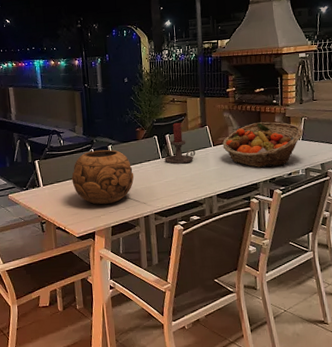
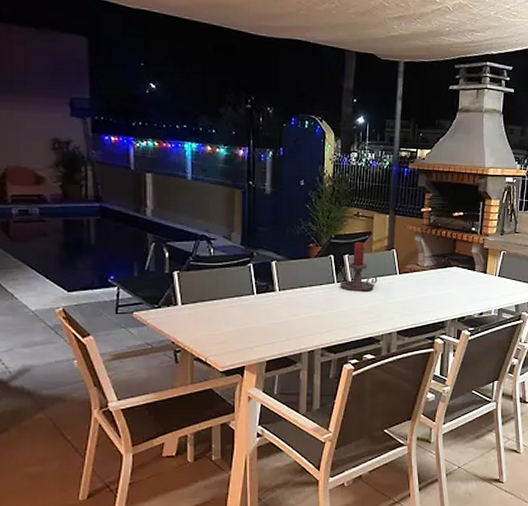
decorative bowl: present [72,149,134,205] -> none [221,265,301,334]
fruit basket: present [222,122,303,168] -> none [410,251,500,304]

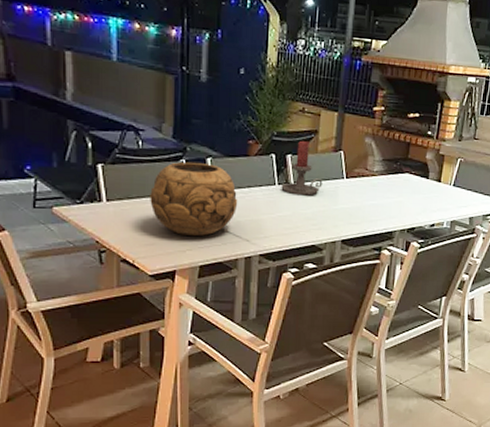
decorative bowl: none [221,265,301,334] -> present [150,161,238,237]

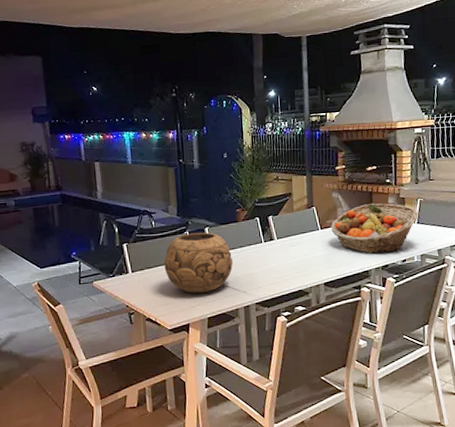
candle holder: present [281,140,323,196] -> none [267,202,302,249]
fruit basket: none [357,156,456,215] -> present [331,203,418,254]

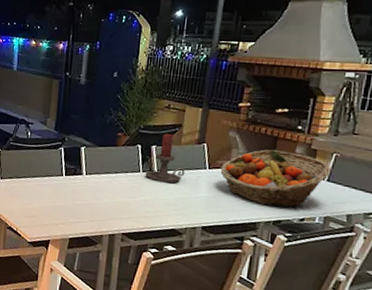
decorative bowl: present [164,232,234,294] -> none [33,149,106,213]
candle holder: none [267,202,302,249] -> present [145,133,185,184]

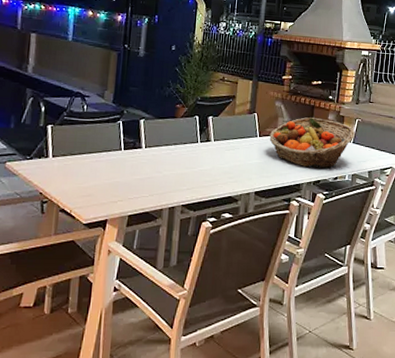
candle holder: present [145,133,185,184] -> none [203,104,239,152]

